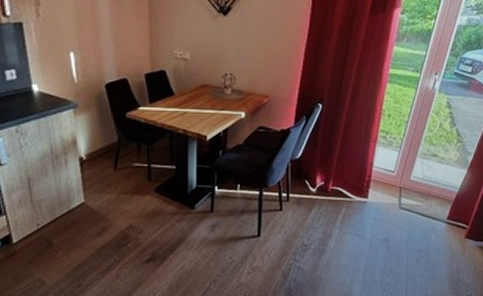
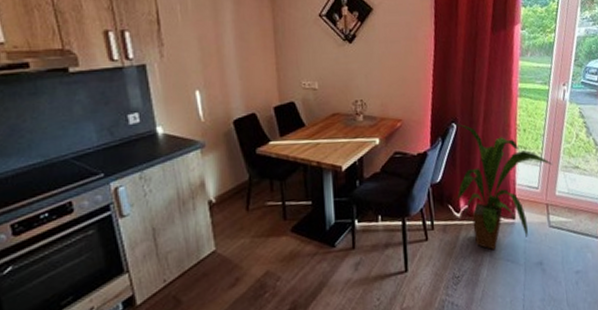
house plant: none [314,105,412,224] -> present [455,124,552,249]

